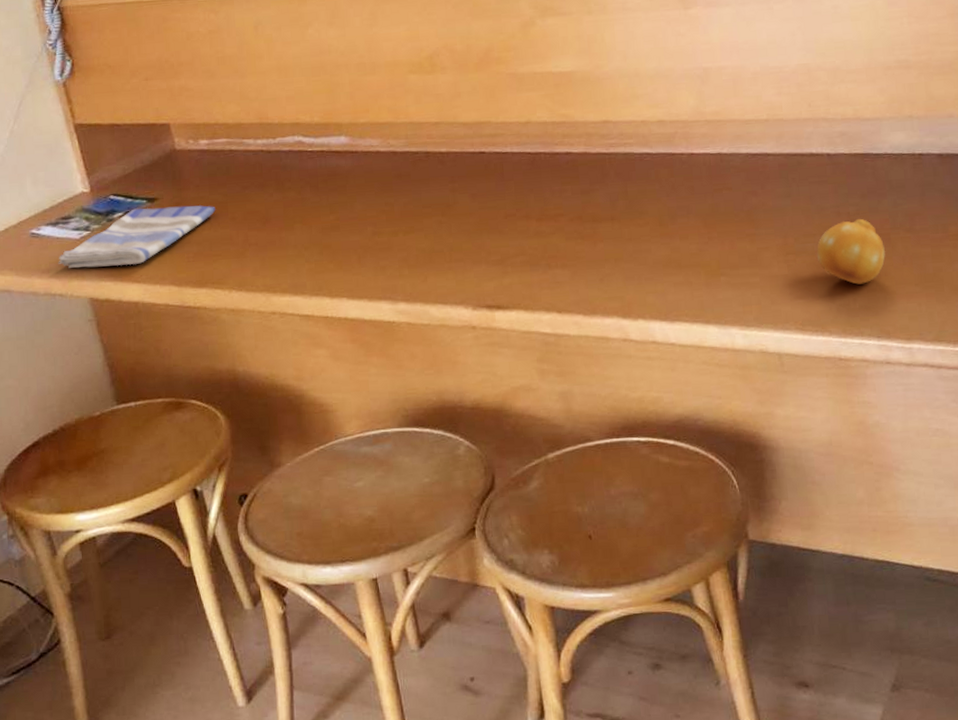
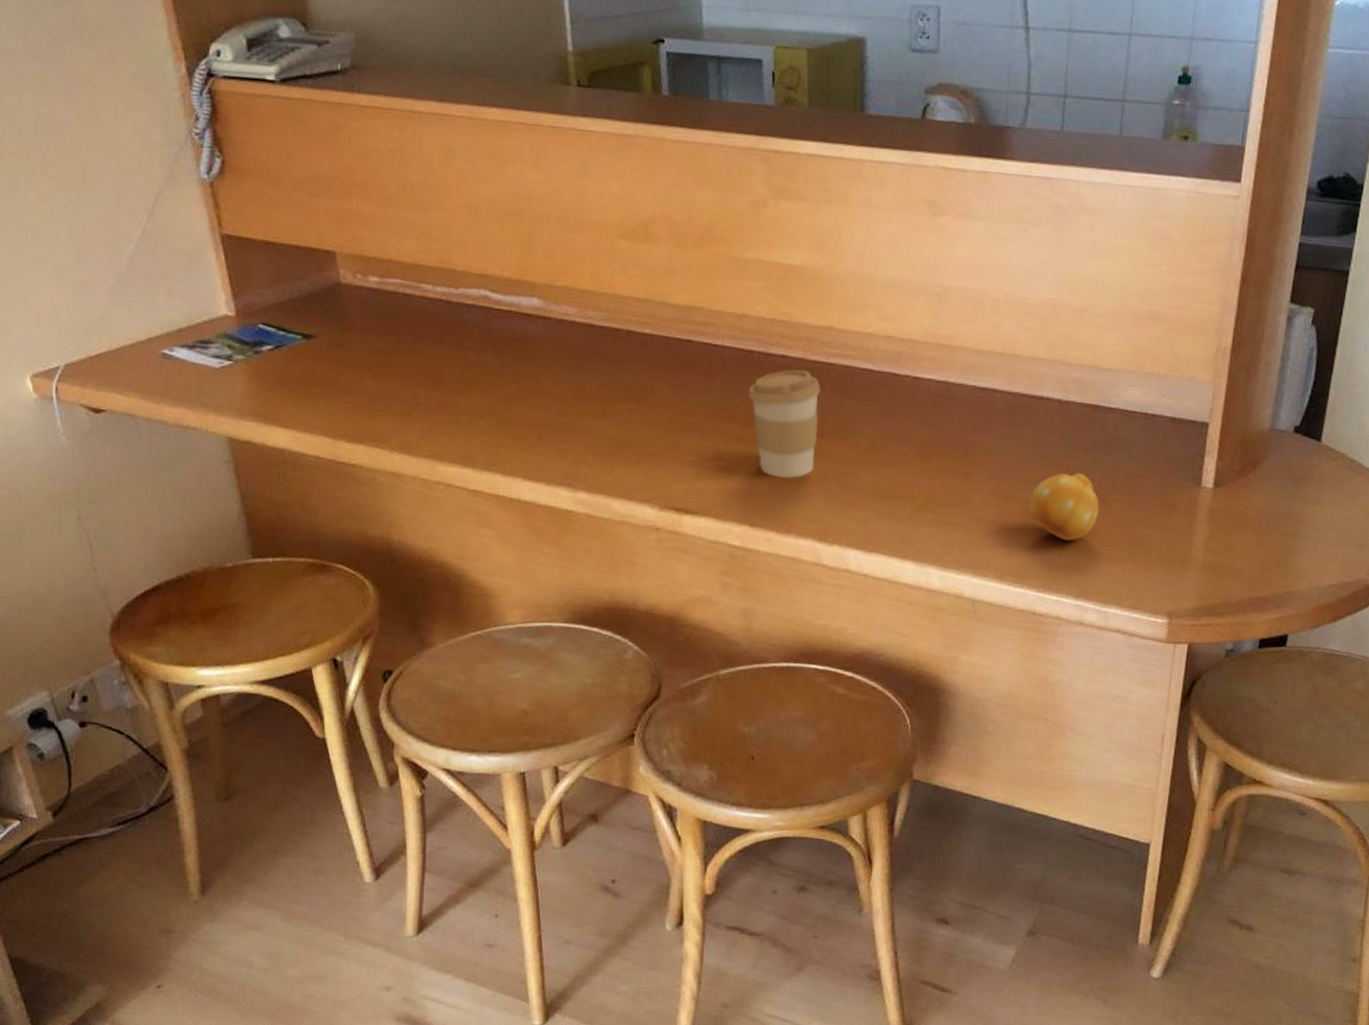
dish towel: present [58,205,216,269] -> none [193,343,382,407]
coffee cup: none [540,163,609,264] -> present [748,370,821,478]

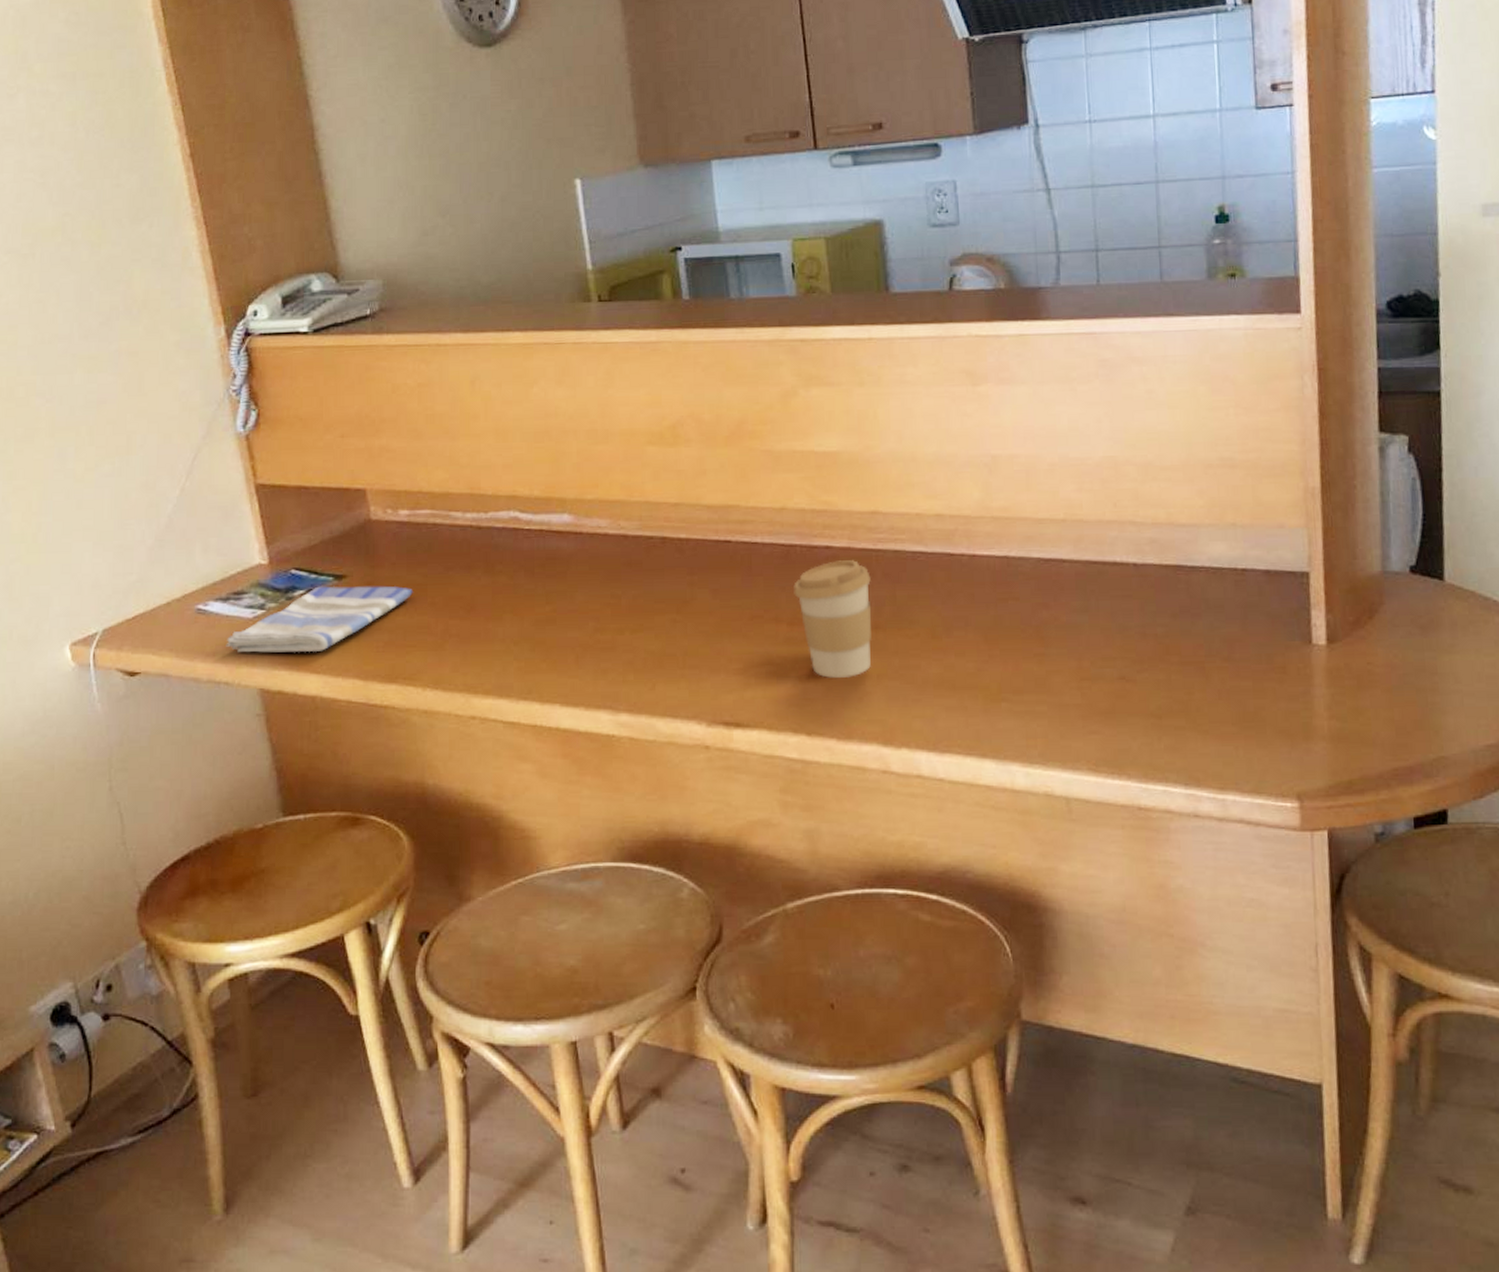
dish towel: none [193,343,382,407] -> present [226,586,413,653]
fruit: present [1029,472,1099,541] -> none [1117,642,1198,720]

